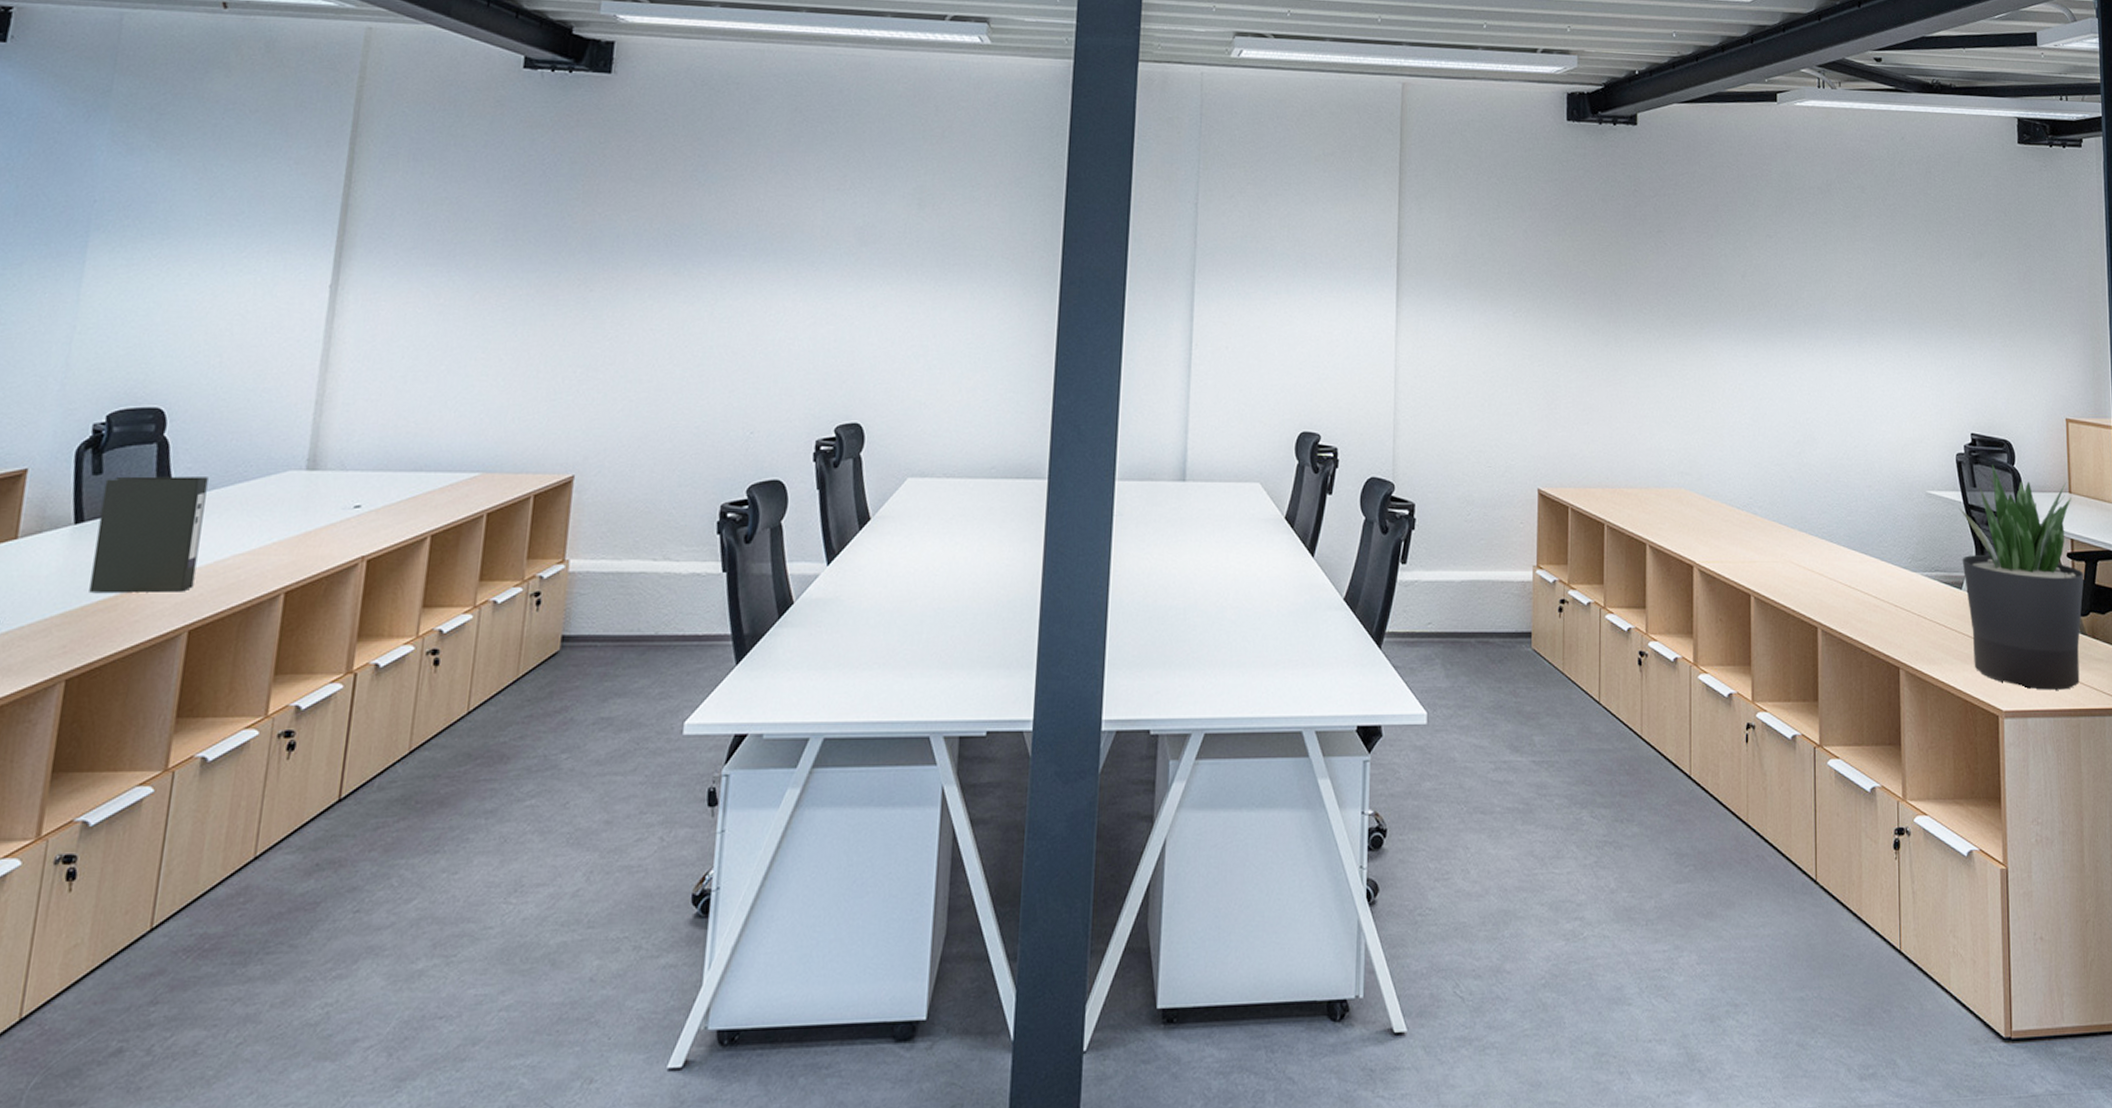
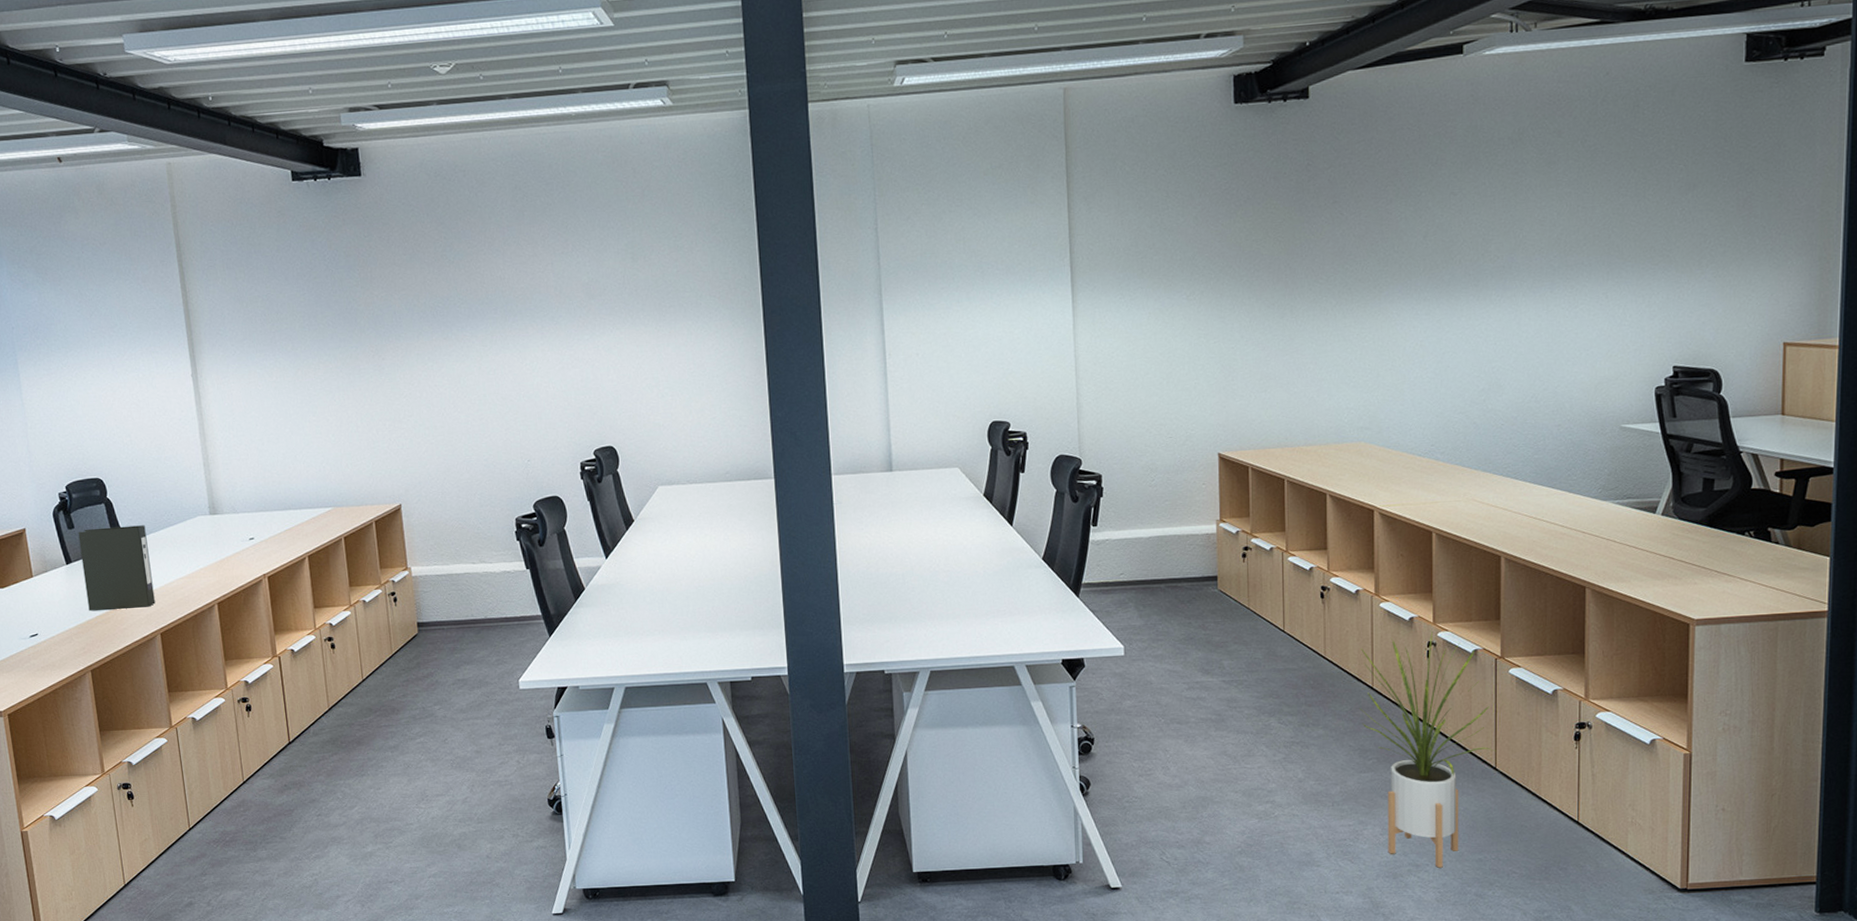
house plant: none [1676,711,1817,1009] -> present [1359,631,1497,868]
planter: present [1958,464,2084,690] -> none [1655,394,1793,599]

